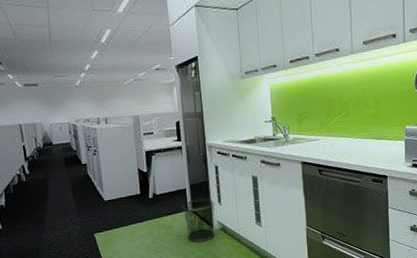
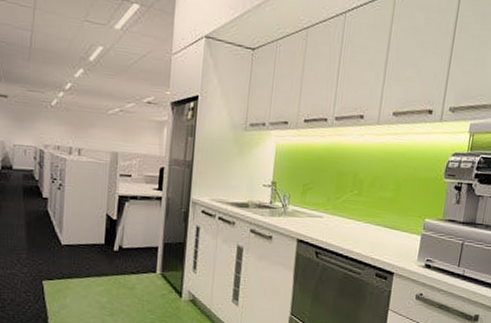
waste bin: present [182,199,215,242] -> none [150,261,189,312]

